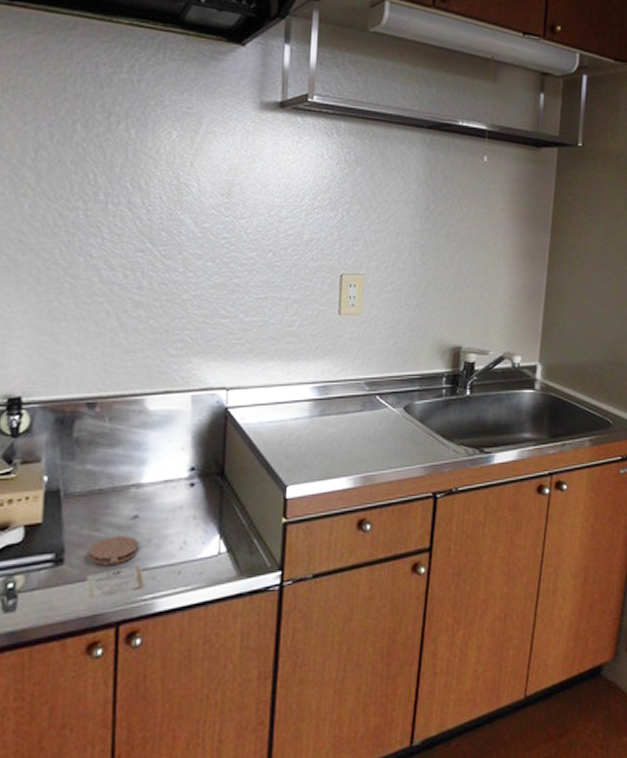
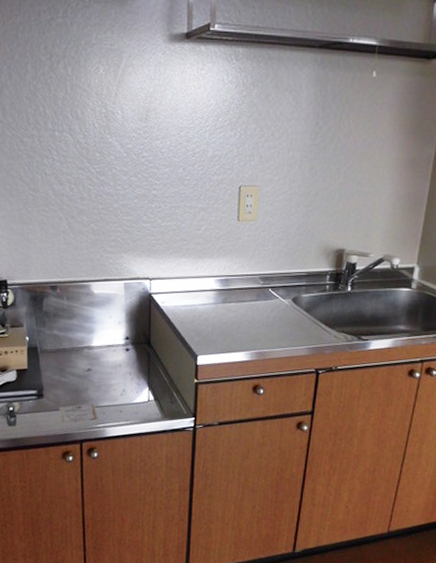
coaster: present [89,536,139,565] -> none [59,382,92,401]

